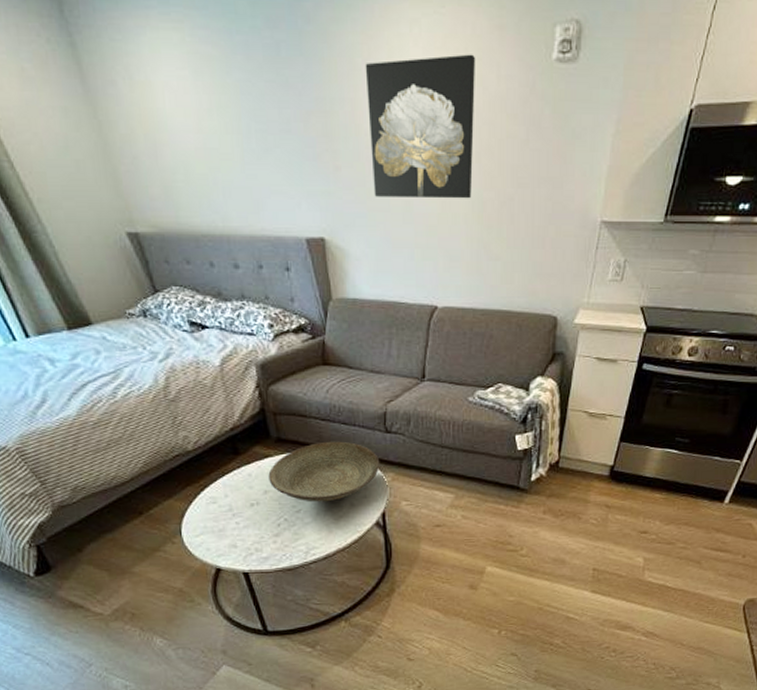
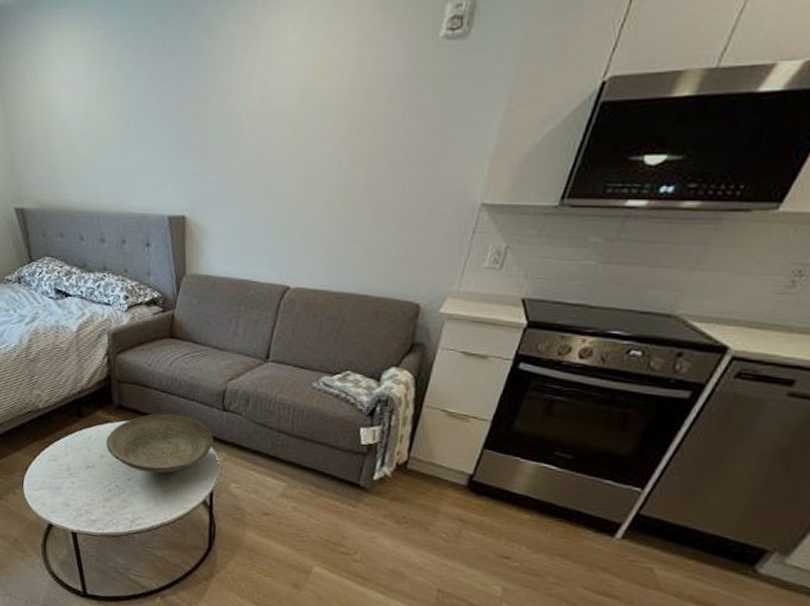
wall art: present [365,54,476,199] -> none [238,36,356,180]

